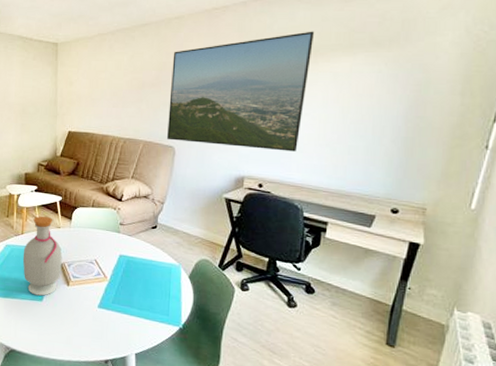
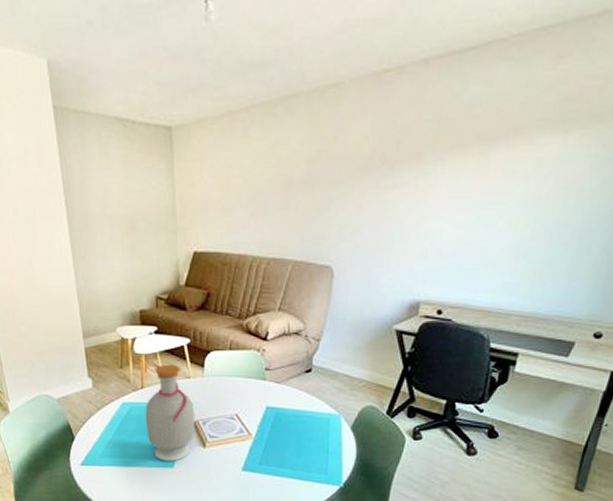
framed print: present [167,31,315,152] -> none [323,100,518,267]

